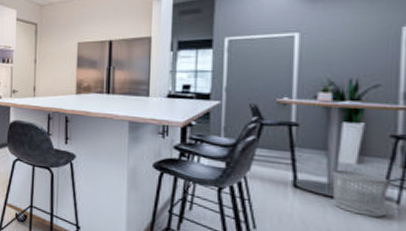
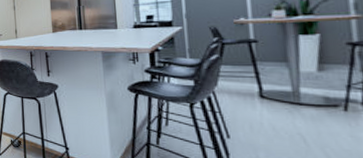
waste bin: present [332,169,388,217] -> none [295,78,352,118]

